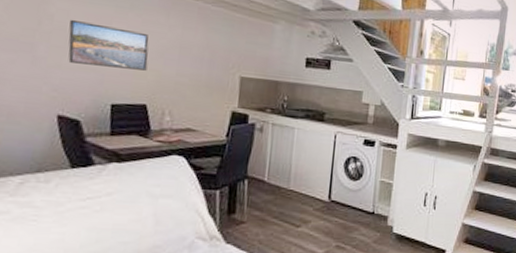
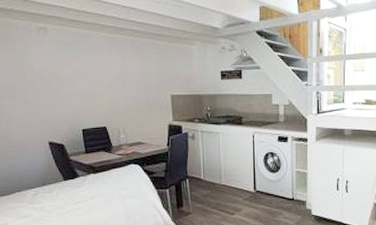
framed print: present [68,19,149,71] -> none [43,66,102,101]

